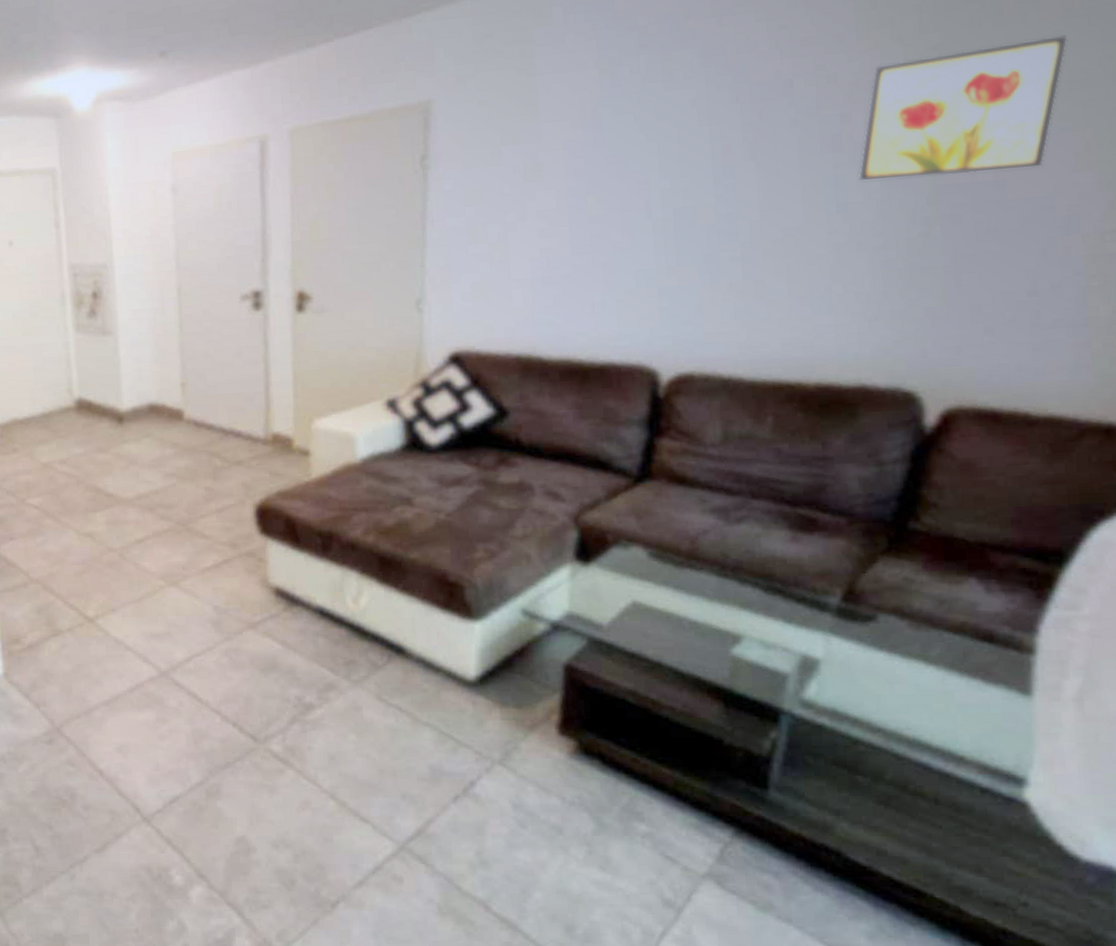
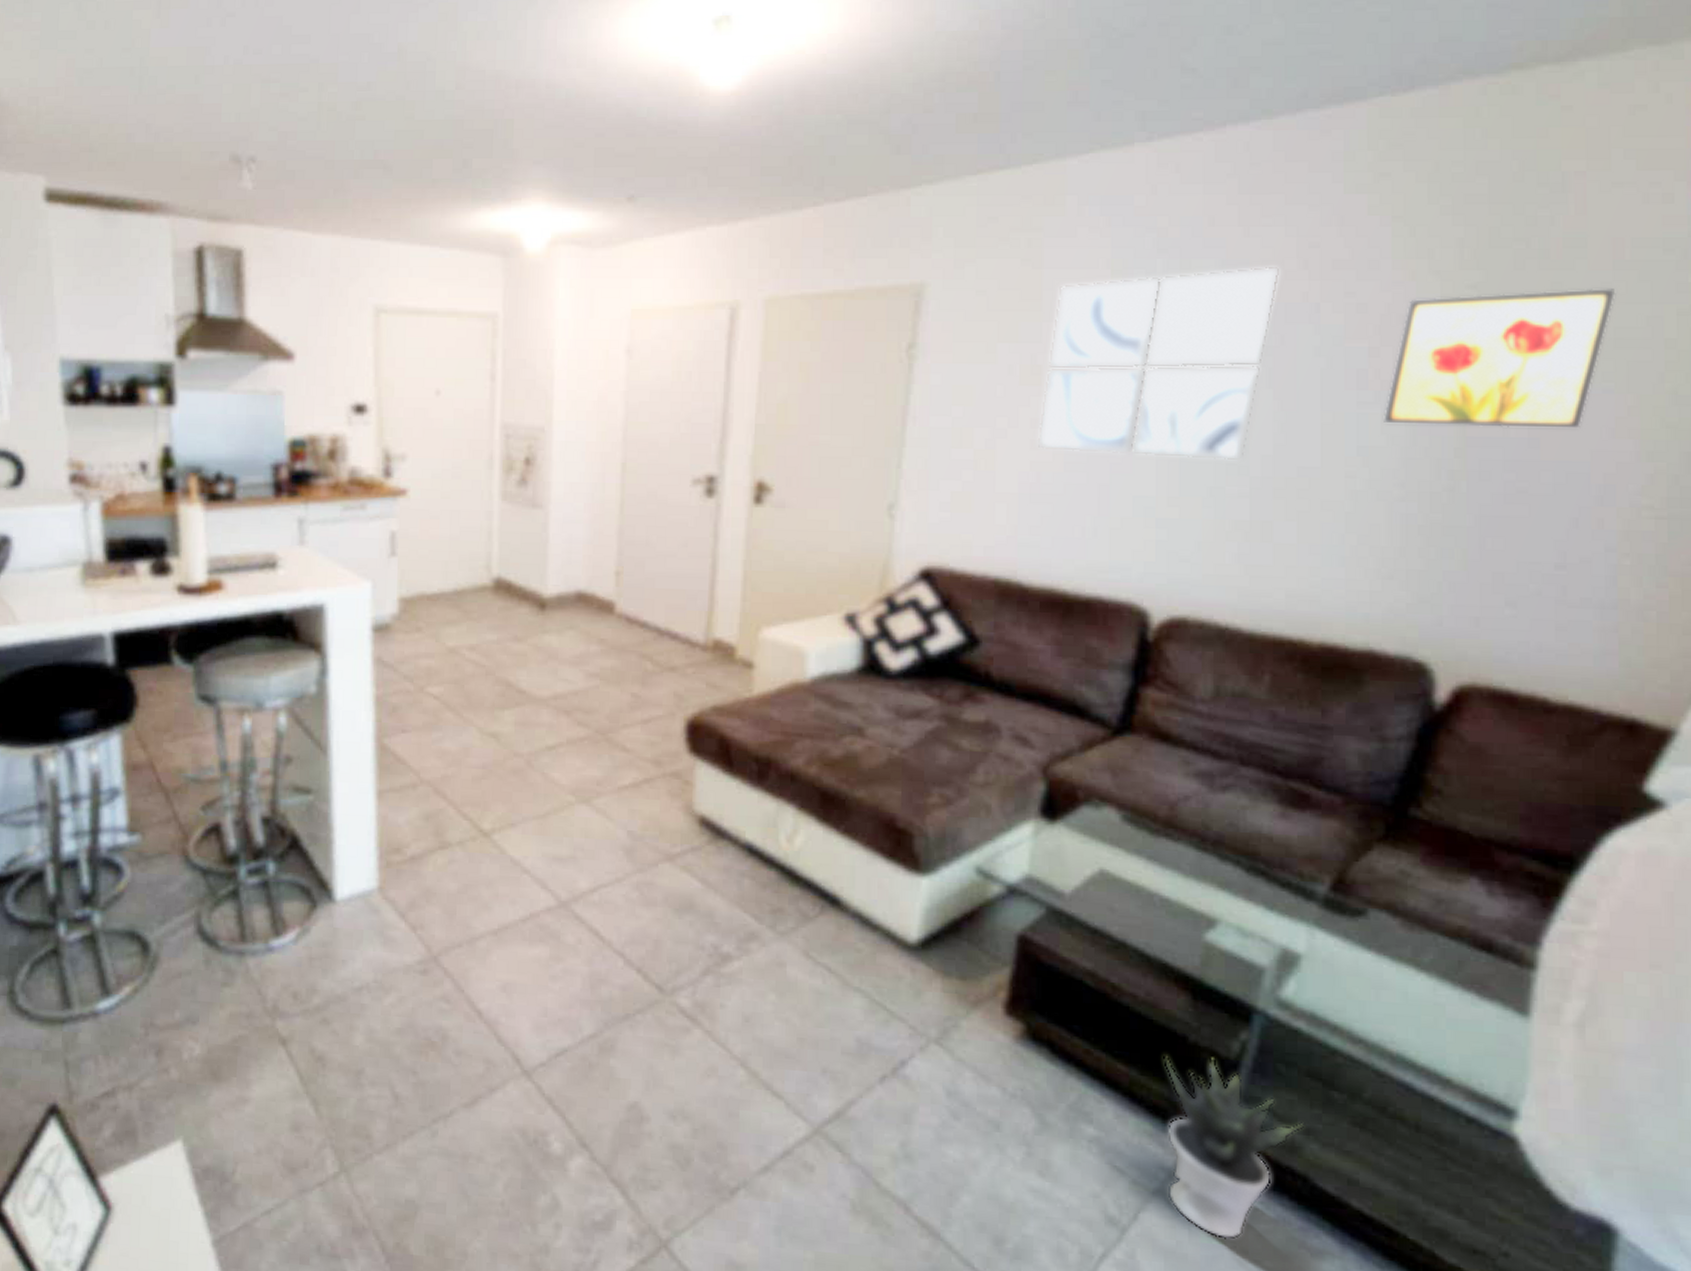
wall art: none [544,49,754,238] -> present [1037,266,1280,461]
potted plant: none [703,755,834,911] -> present [1163,1056,1304,1240]

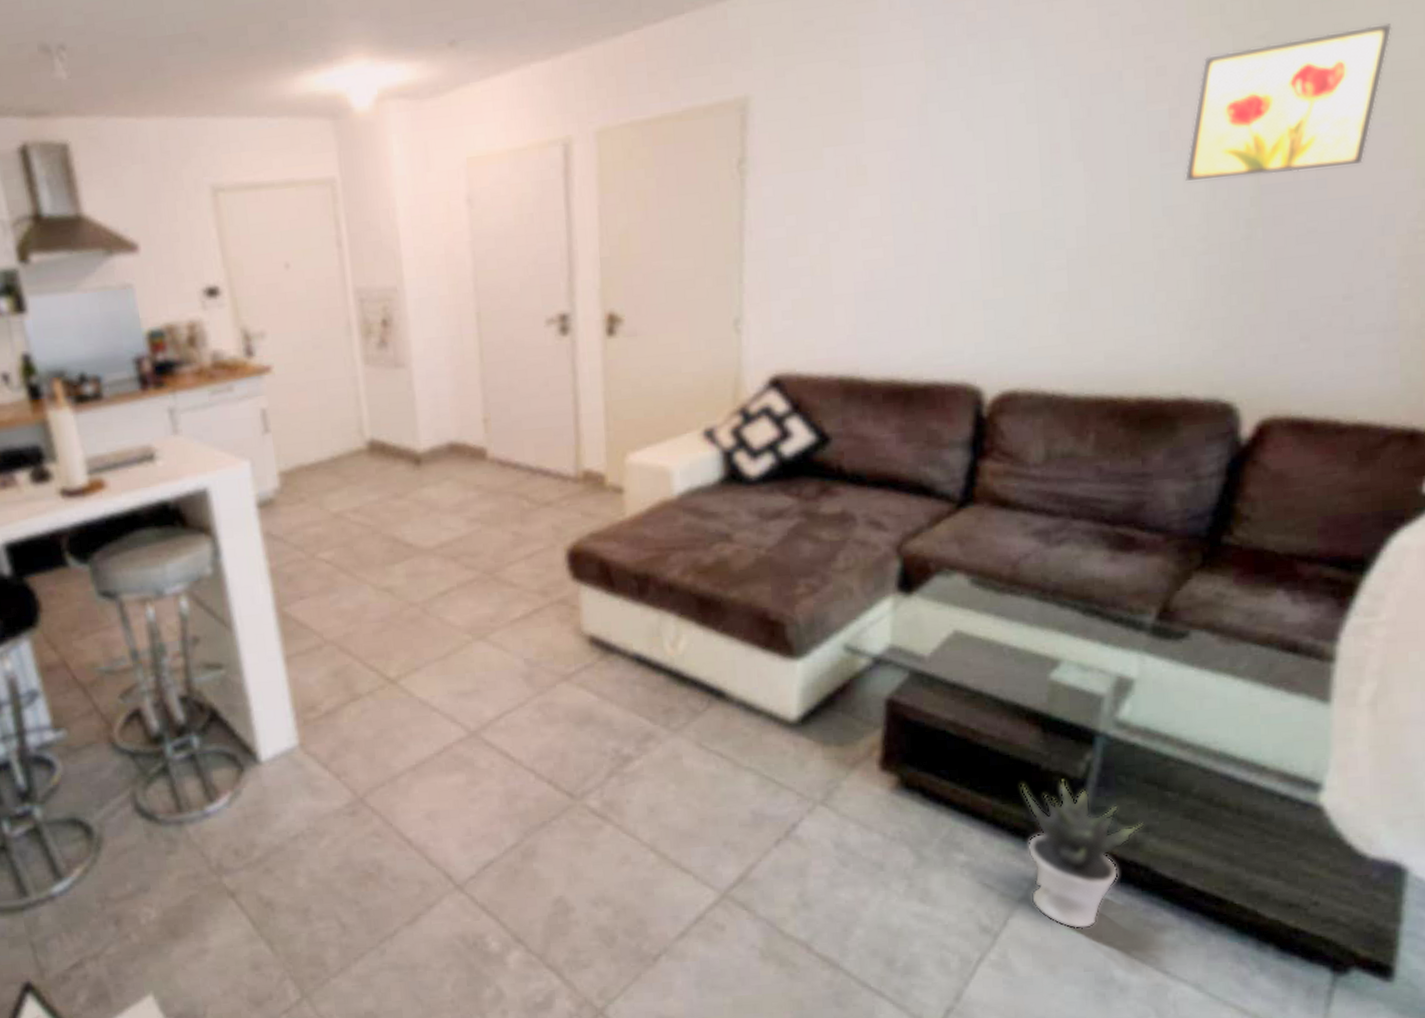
wall art: present [1037,266,1280,461] -> none [867,38,1084,248]

